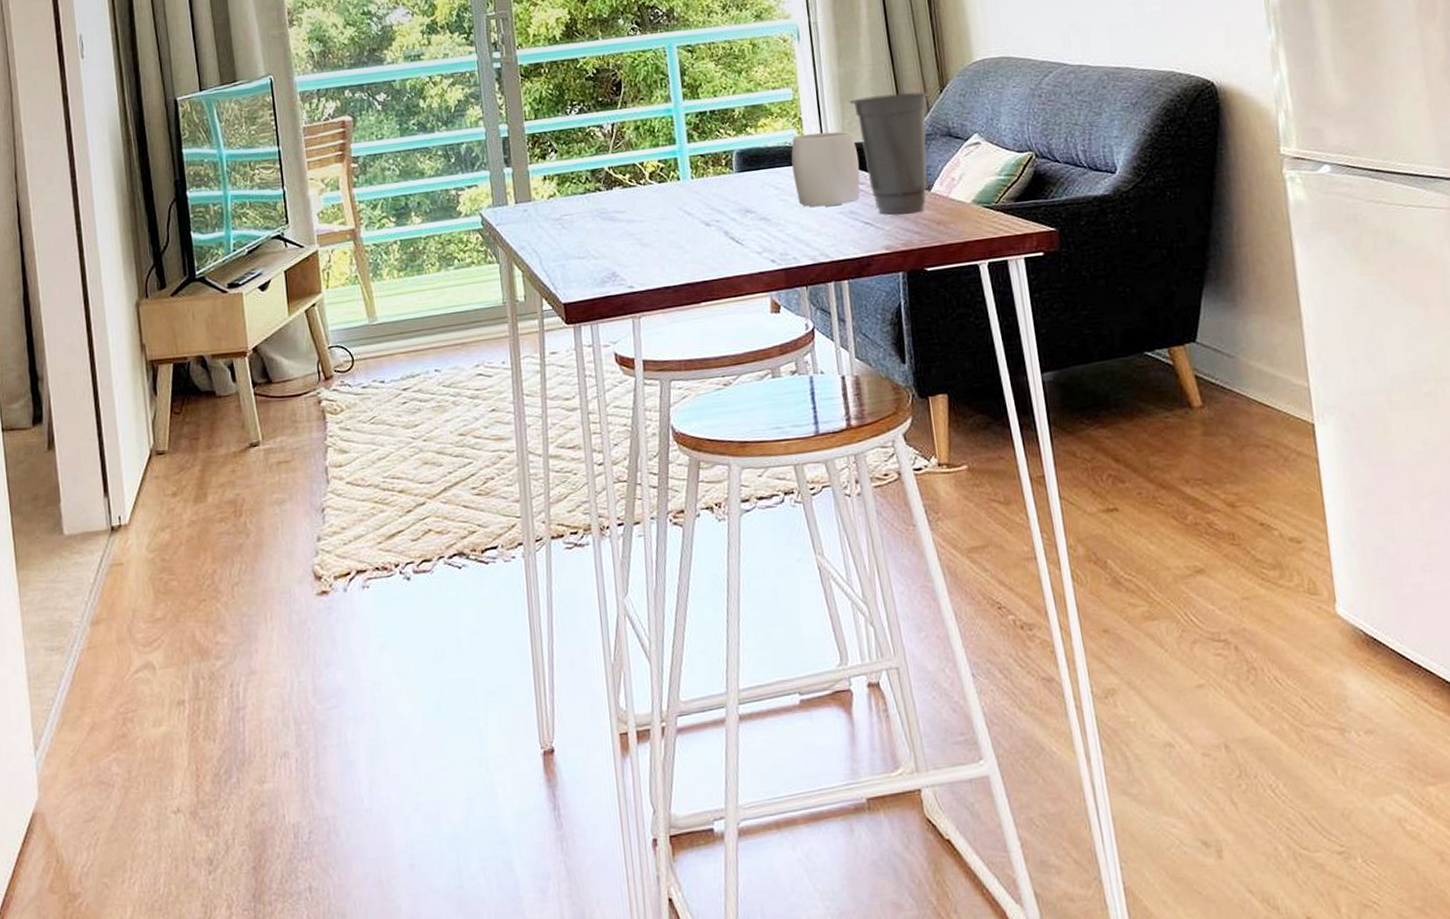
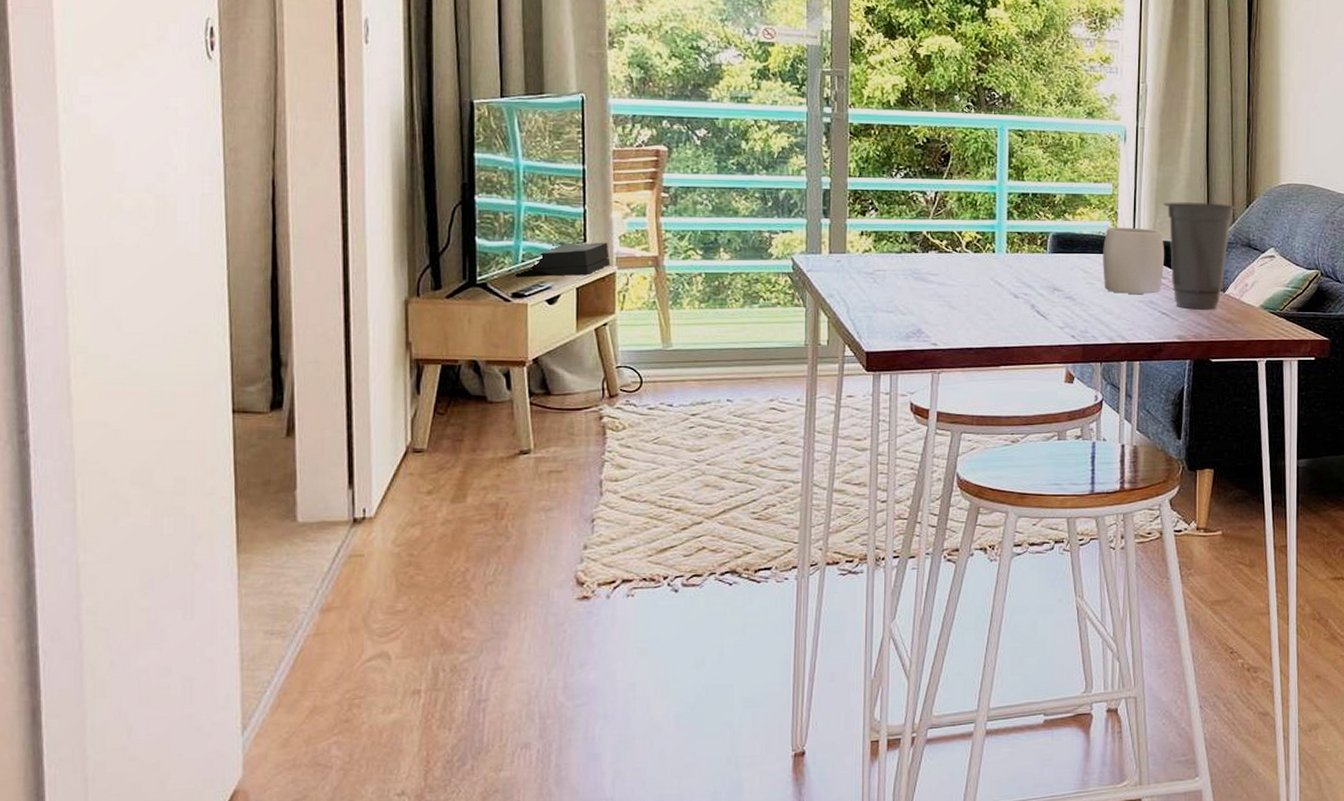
game console: none [227,221,313,269] -> present [512,242,611,279]

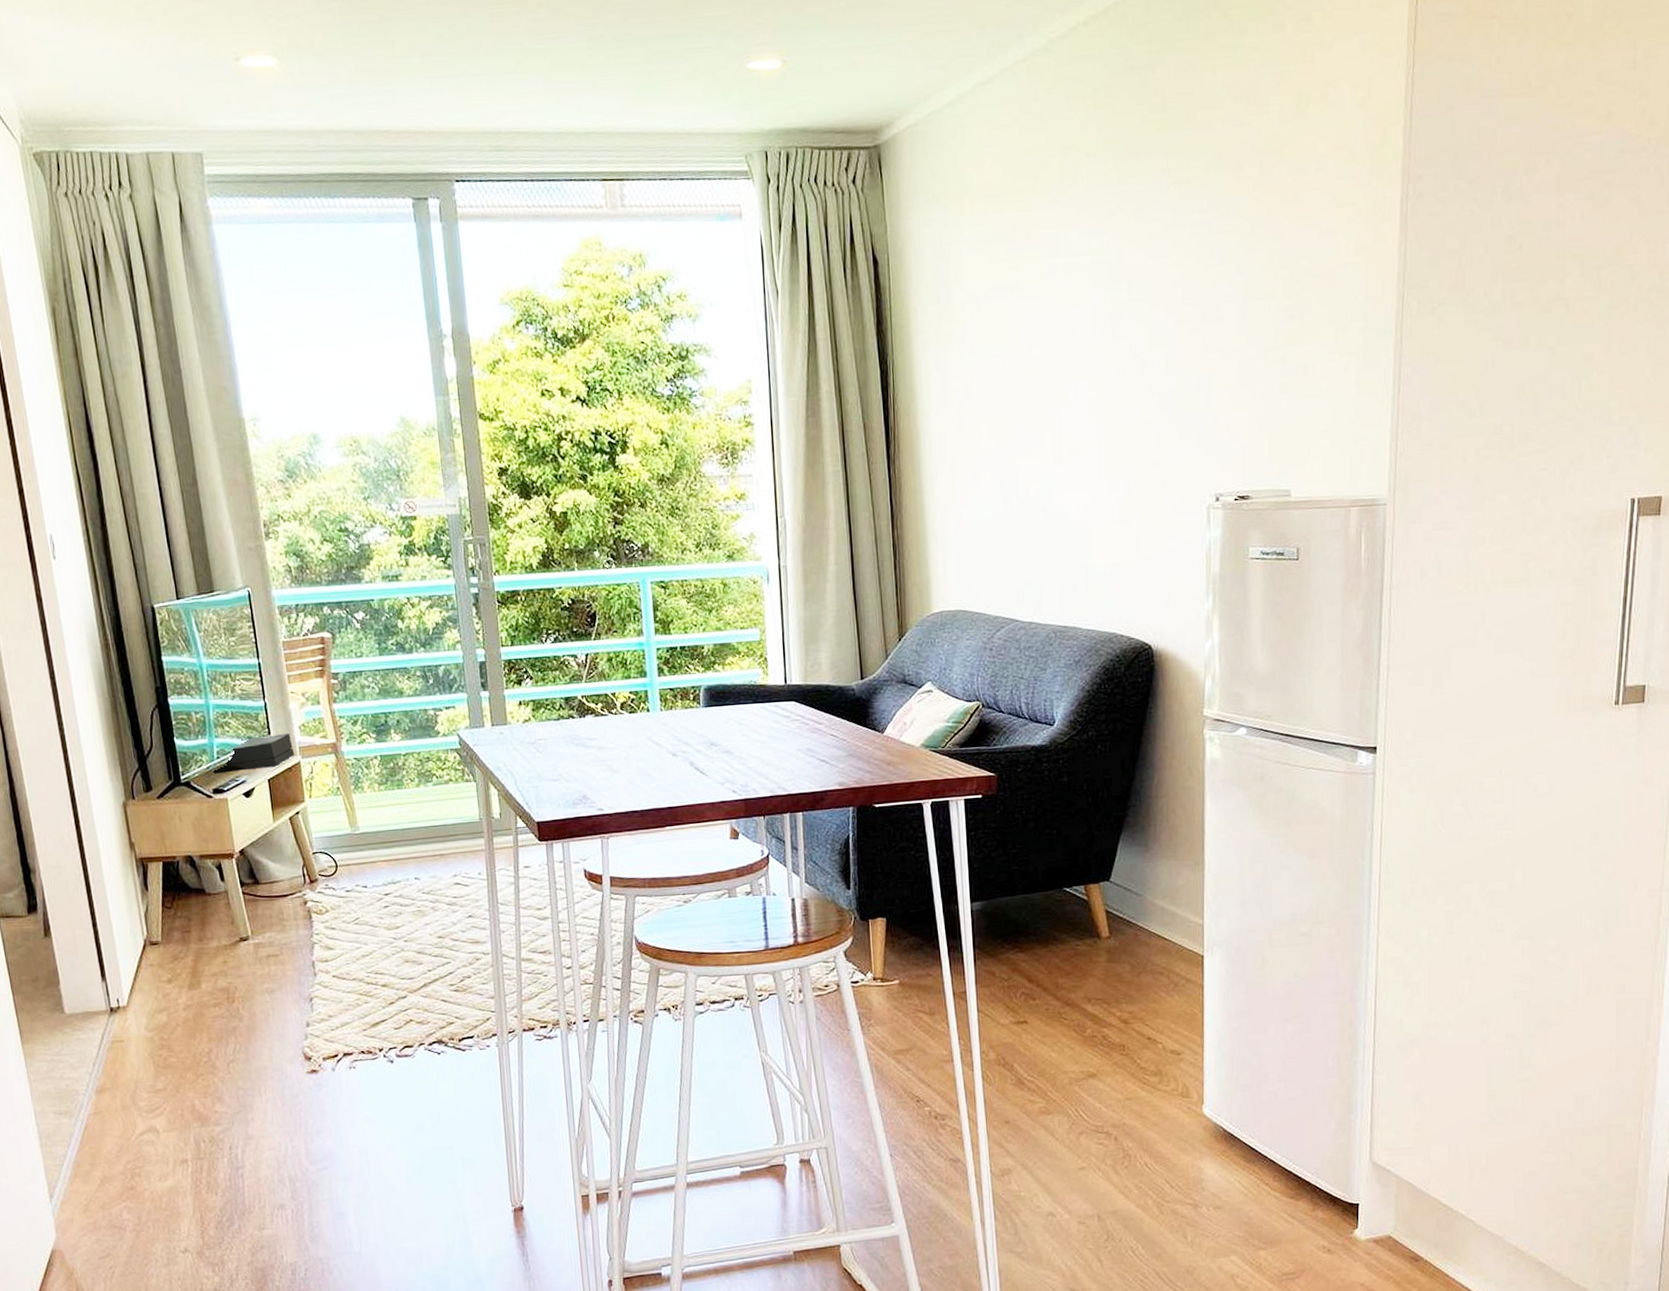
mug: present [1103,227,1165,294] -> none [755,673,819,744]
cup: present [1162,202,1238,310] -> none [812,639,890,755]

